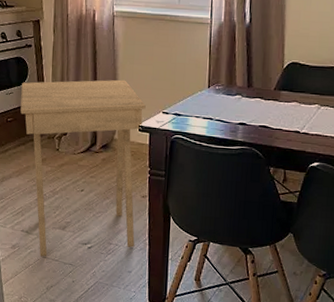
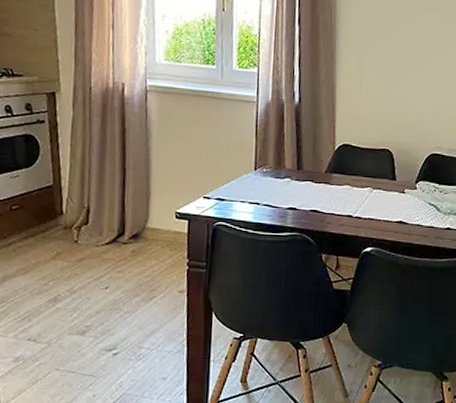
side table: present [20,79,146,257] -> none [29,161,184,369]

